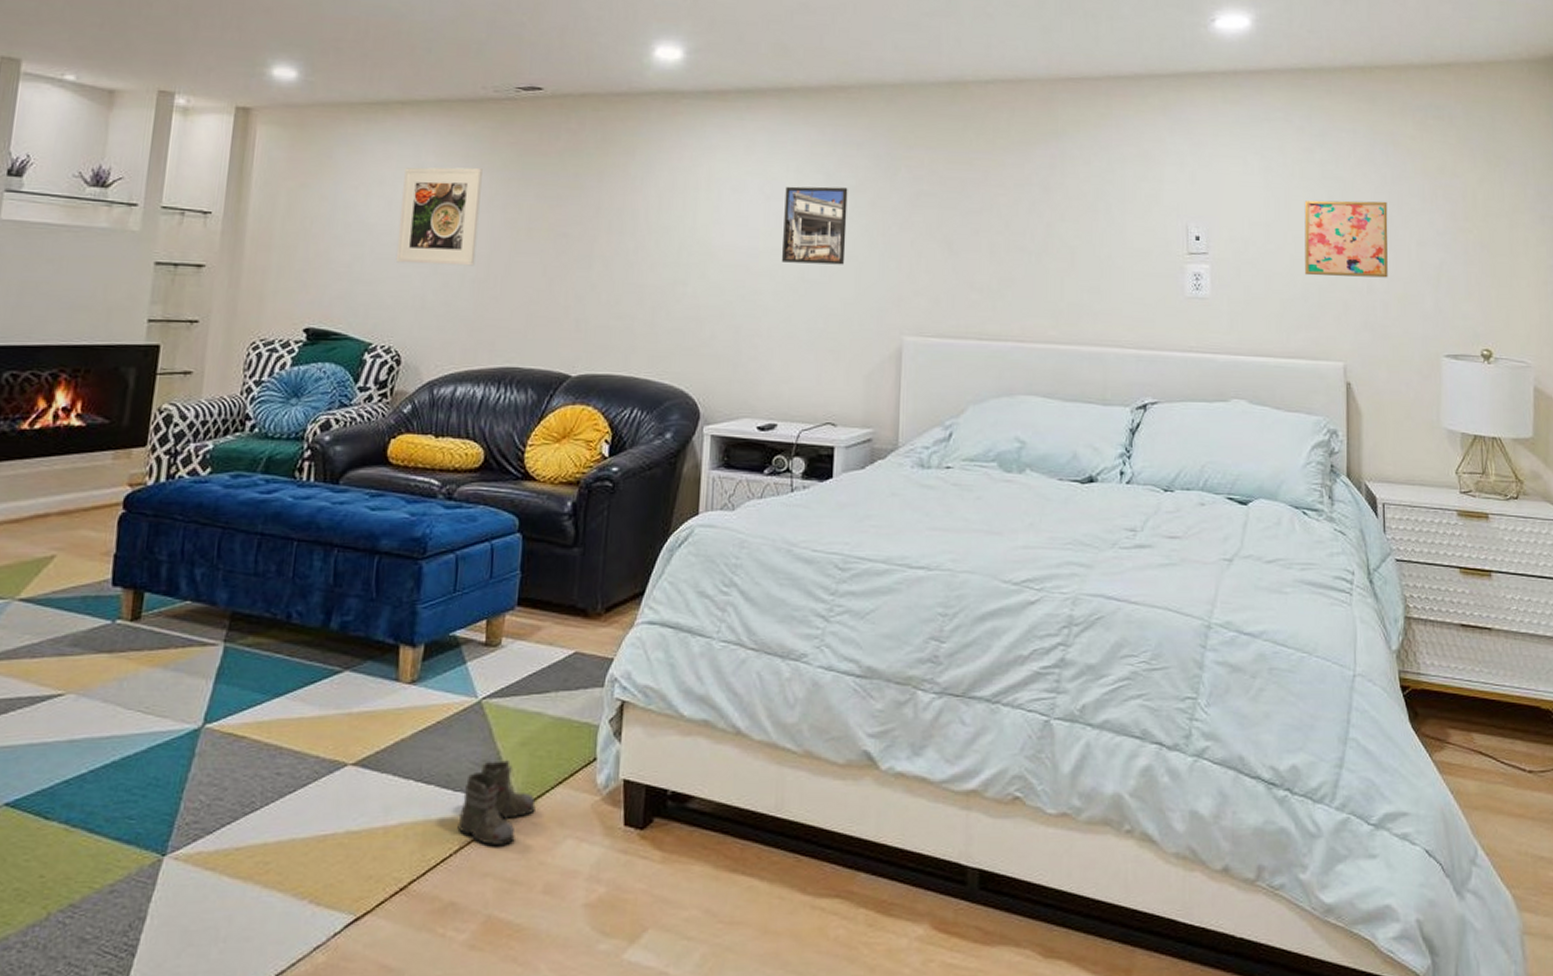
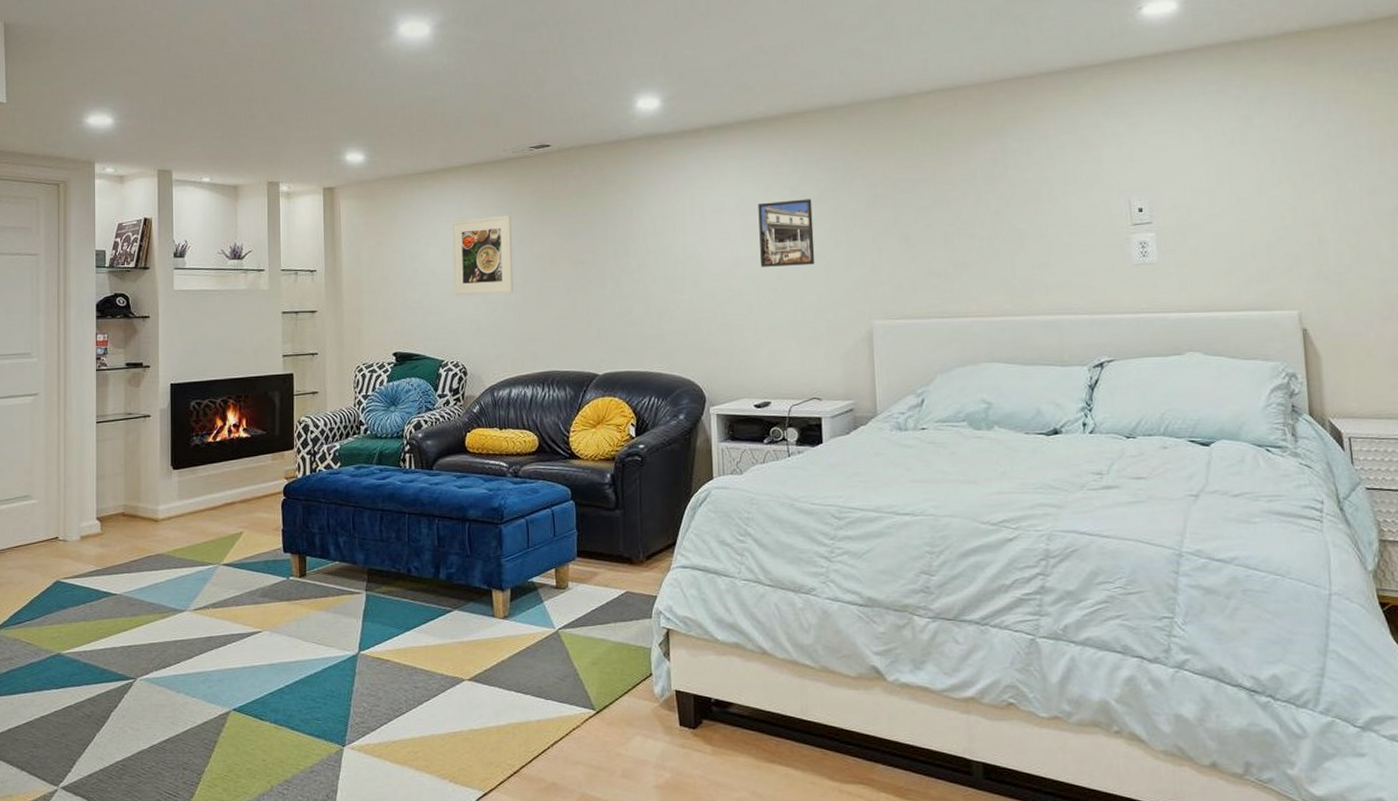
boots: present [457,760,536,845] -> none [551,676,609,740]
wall art: present [1304,200,1388,278] -> none [1246,156,1339,234]

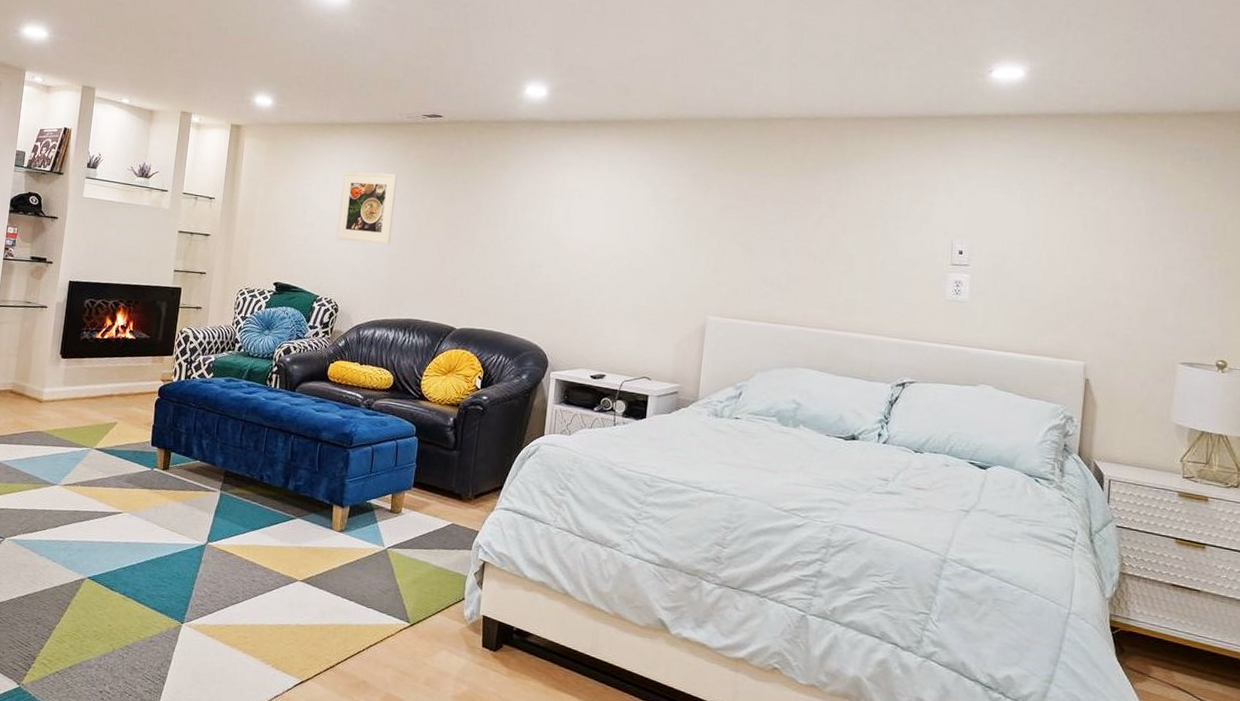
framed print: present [758,199,815,267] -> none [615,196,670,259]

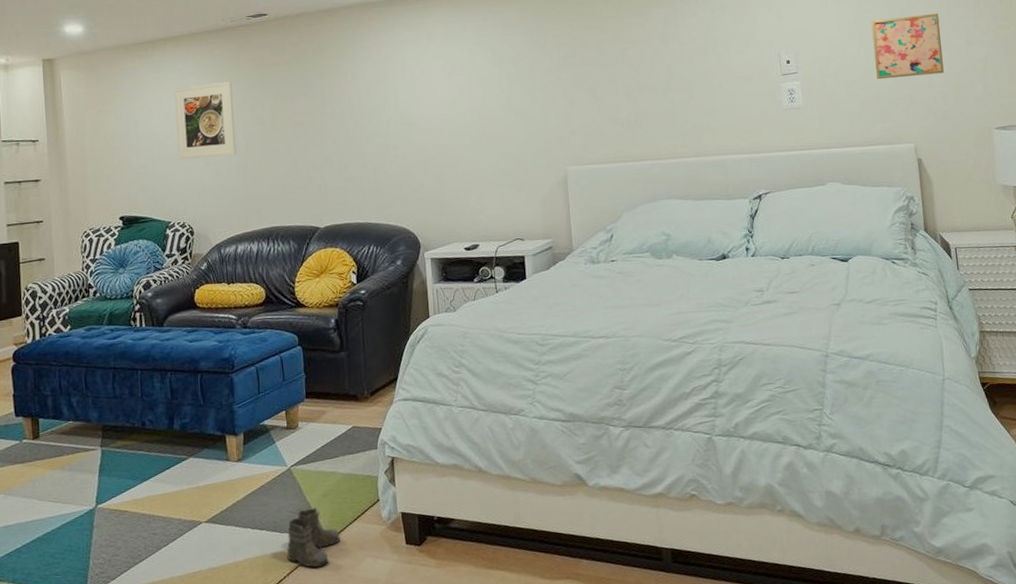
boots: none [369,590,422,648] -> present [287,508,341,569]
wall art: none [1056,226,1139,295] -> present [871,13,944,80]

